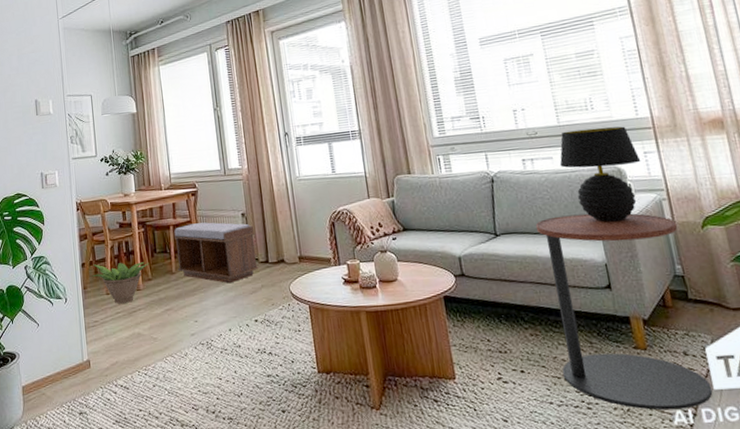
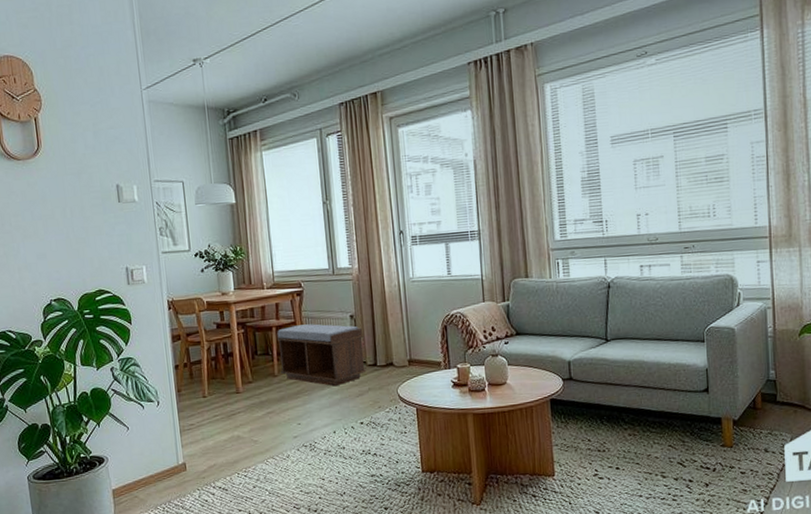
decorative plant: present [92,262,149,304] -> none [186,364,250,407]
side table: present [535,213,713,411] -> none [645,320,785,501]
table lamp: present [559,126,641,222] -> none [676,234,753,329]

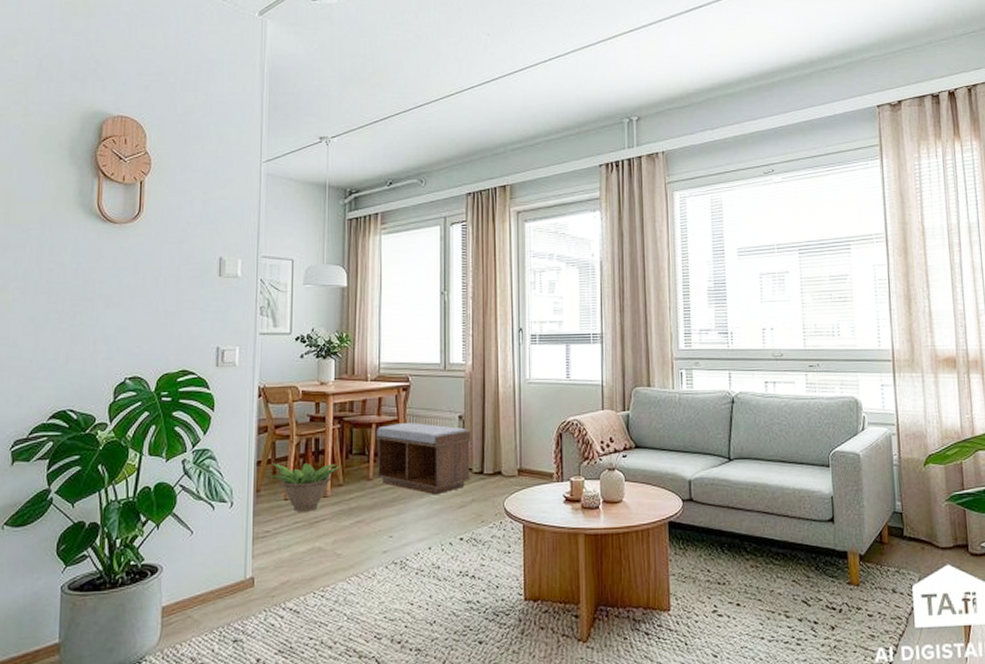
decorative plant: none [186,364,250,407] -> present [268,463,342,512]

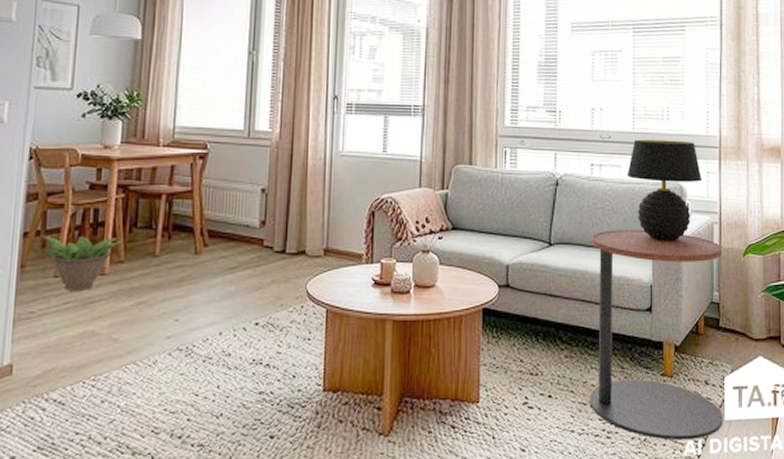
bench: present [375,423,471,495] -> none [162,195,275,275]
side table: none [769,443,914,648] -> present [589,230,723,441]
table lamp: none [801,355,878,454] -> present [626,139,703,241]

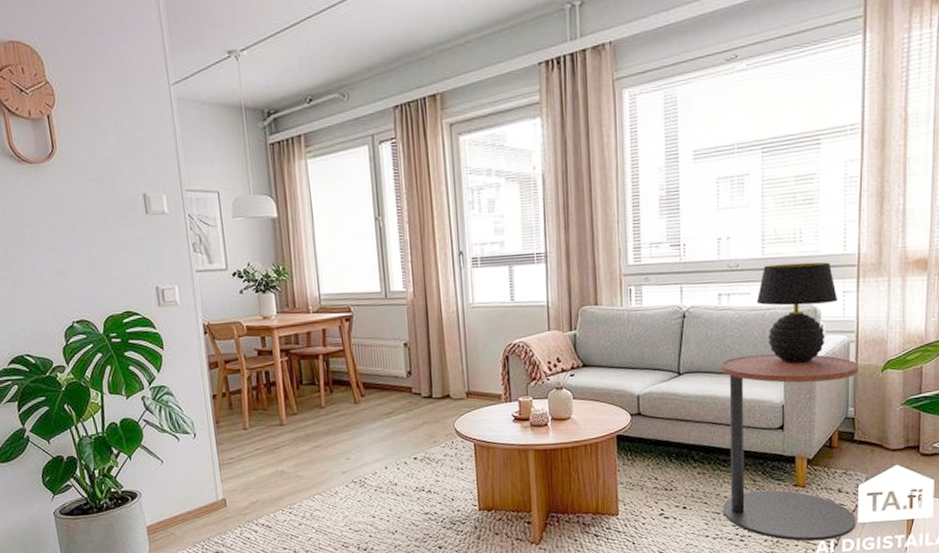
decorative plant: present [36,235,125,291] -> none [225,394,294,440]

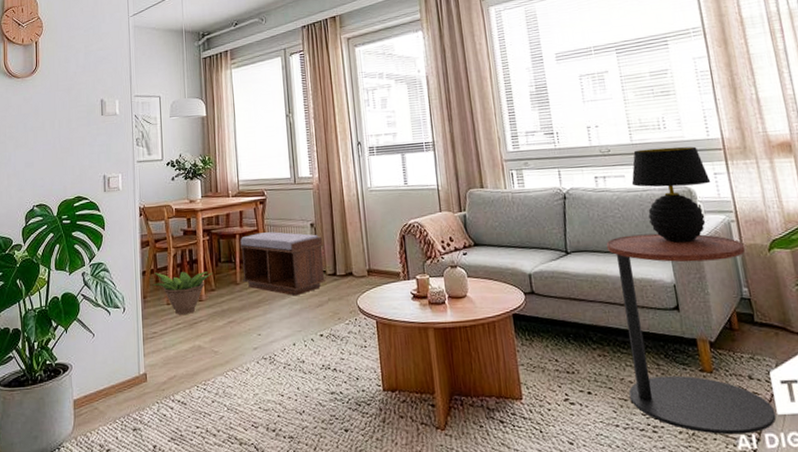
decorative plant: none [225,394,294,440] -> present [152,271,213,315]
bench: none [324,352,420,420] -> present [240,232,325,296]

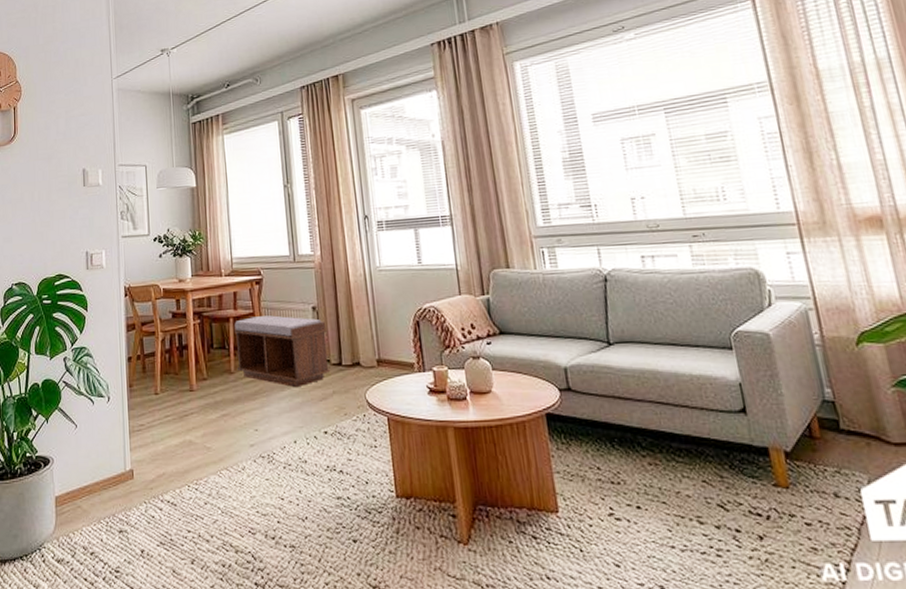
decorative plant: present [152,271,213,315] -> none [139,358,205,406]
side table: present [606,233,776,435] -> none [656,322,870,563]
table lamp: present [631,146,711,243] -> none [685,221,783,334]

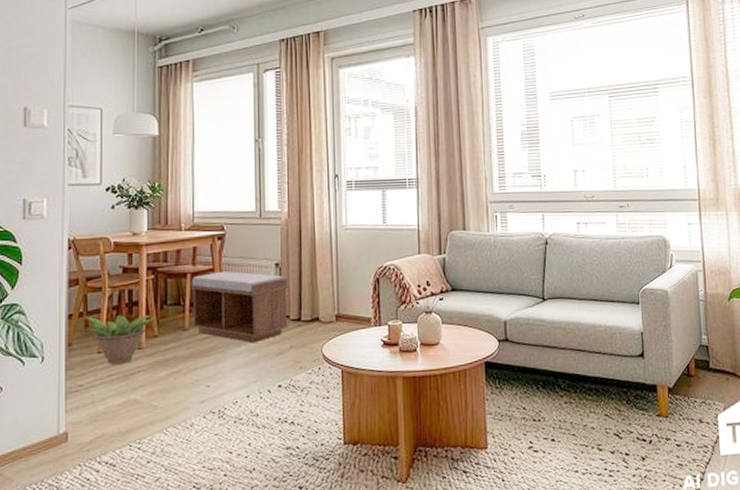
decorative plant: none [139,358,205,406] -> present [80,315,157,365]

